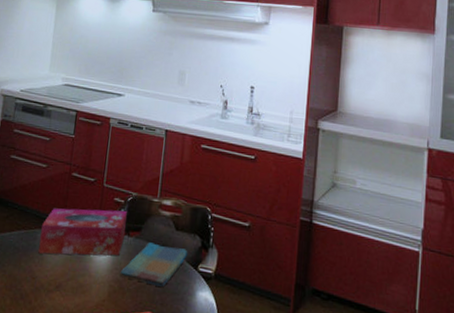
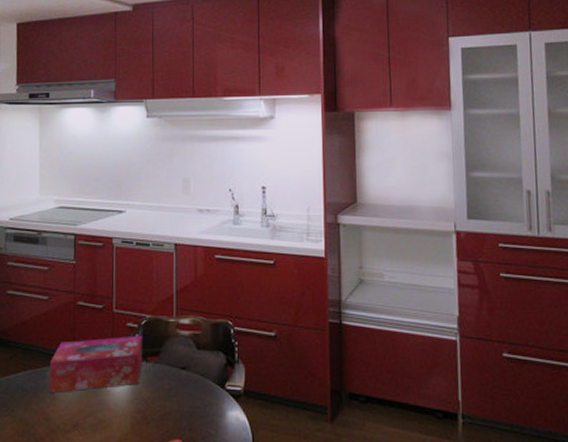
dish towel: present [119,242,188,287] -> none [141,366,213,411]

